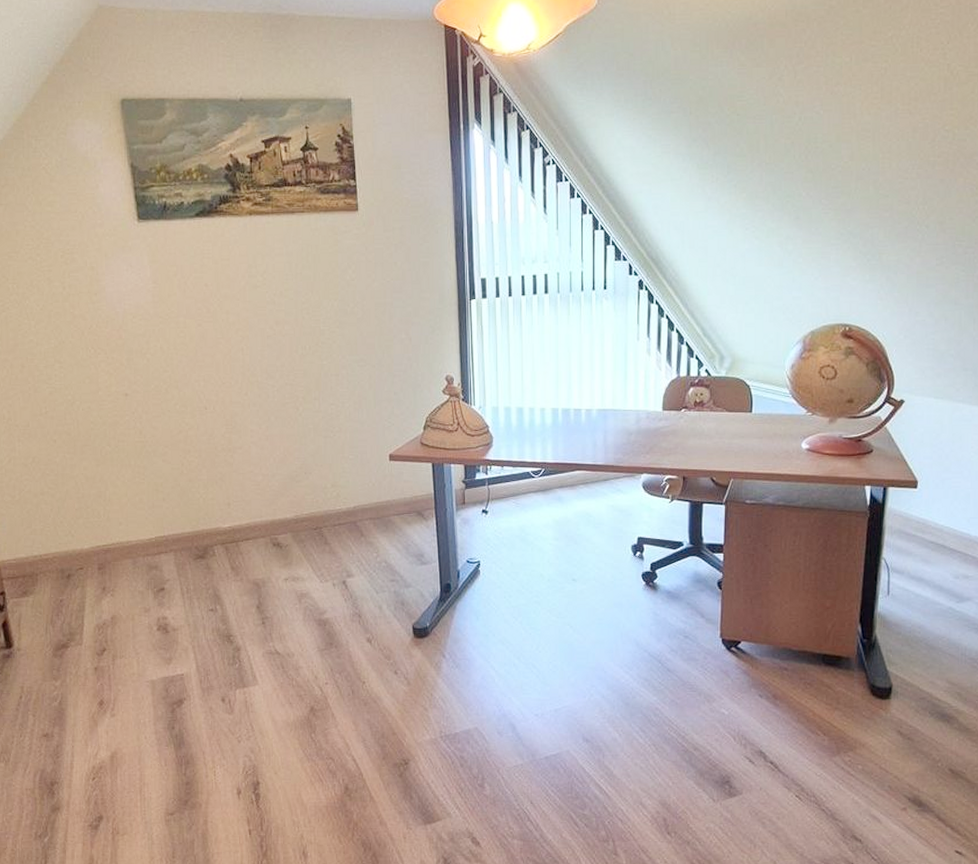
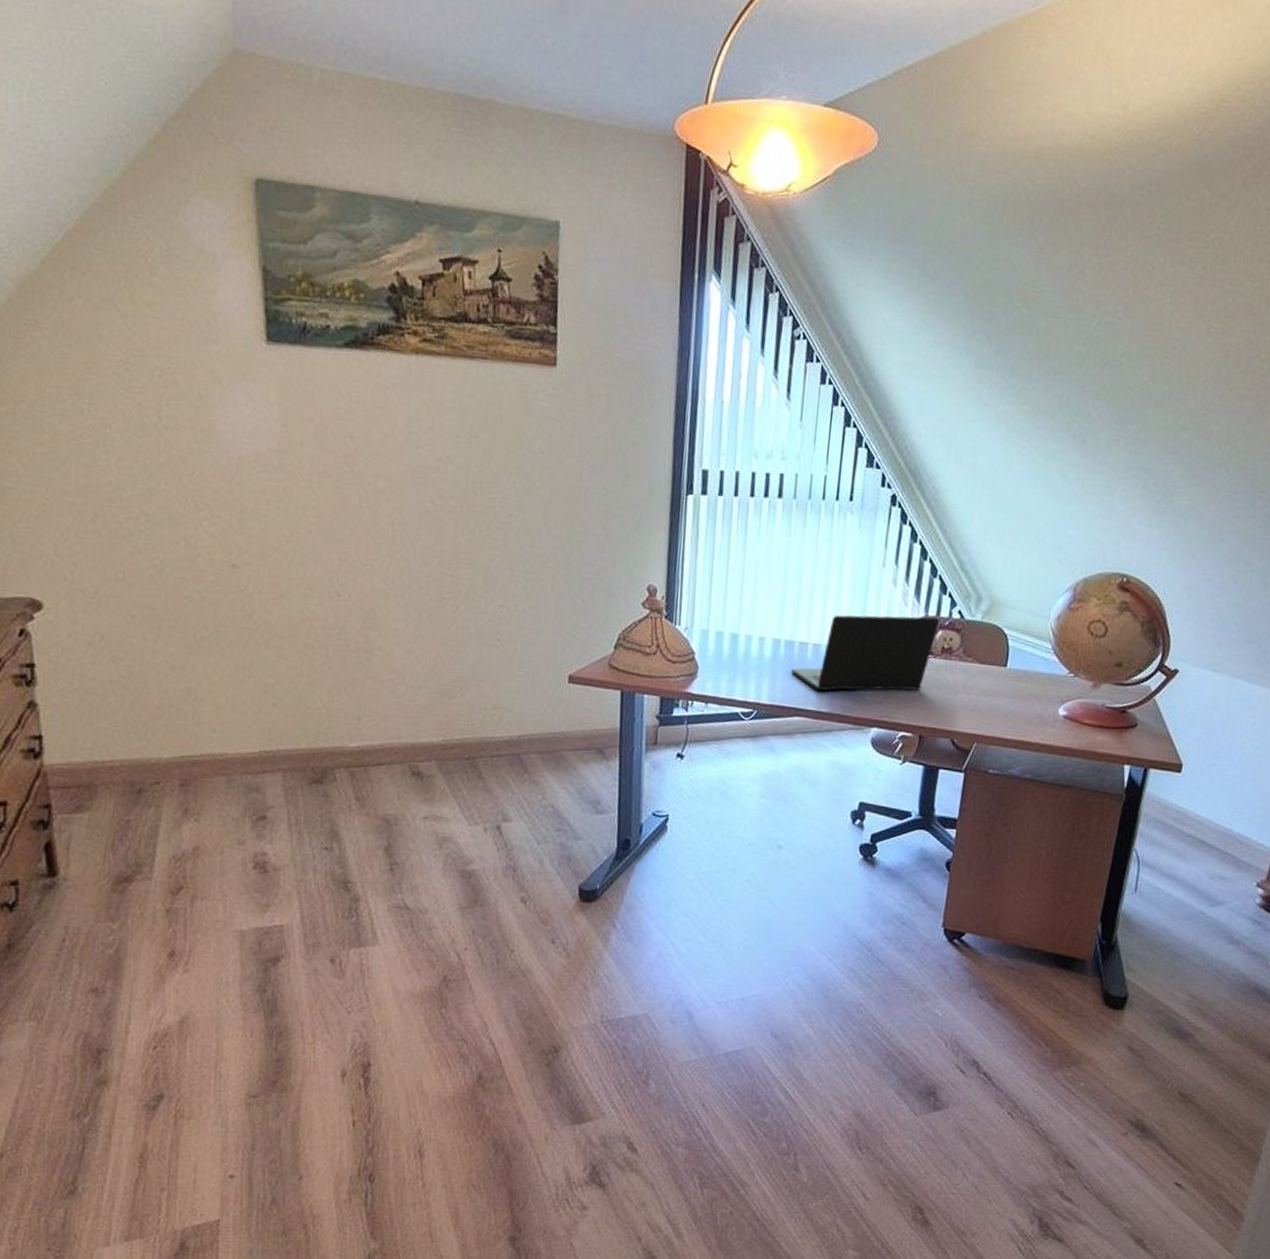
laptop: none [570,377,691,448] -> present [791,615,940,691]

